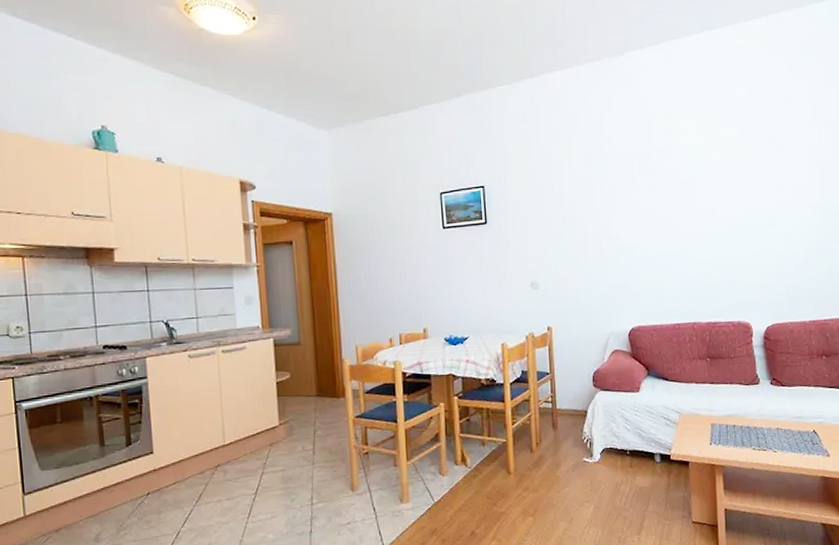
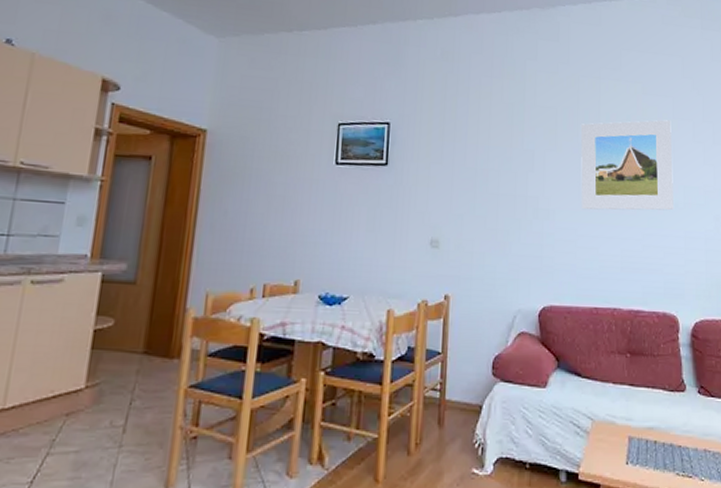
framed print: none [655,149,745,240] -> present [580,120,673,210]

